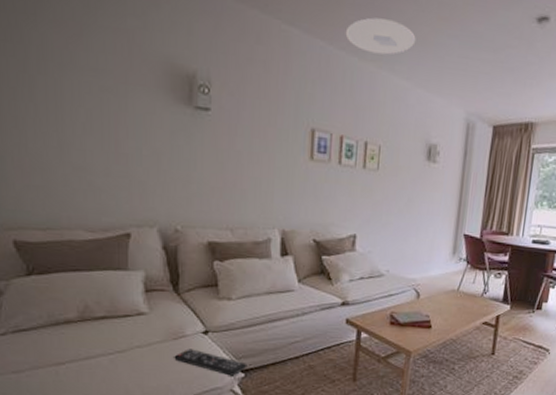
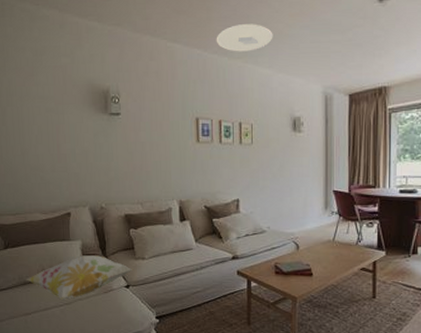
decorative pillow: none [59,290,215,346] -> present [26,255,134,300]
remote control: present [174,349,247,376] -> none [105,300,161,322]

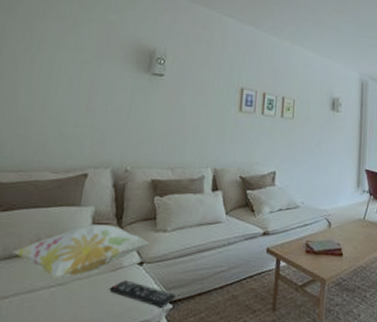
remote control: none [105,300,161,322] -> present [109,280,176,308]
ceiling light: present [216,24,273,52] -> none [268,10,319,35]

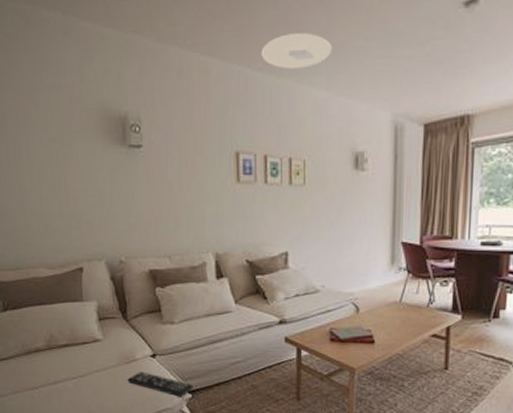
decorative pillow: present [12,224,152,279] -> none [30,319,161,371]
ceiling light: none [268,10,319,35] -> present [261,33,332,69]

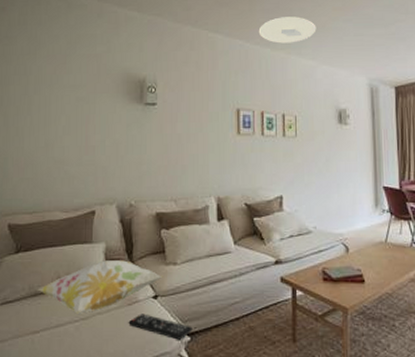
decorative pillow: none [30,319,161,371] -> present [37,260,163,314]

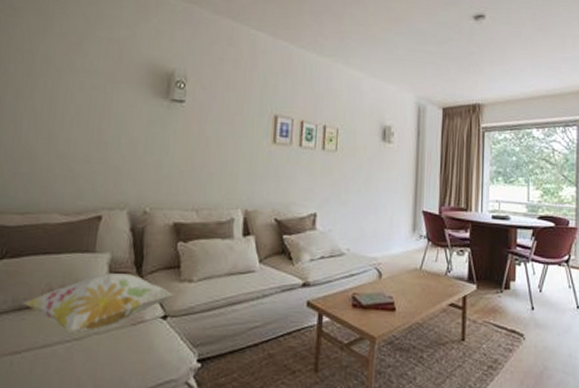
remote control: present [128,314,193,340] -> none [130,335,205,366]
ceiling light: present [258,16,317,44] -> none [305,21,367,51]

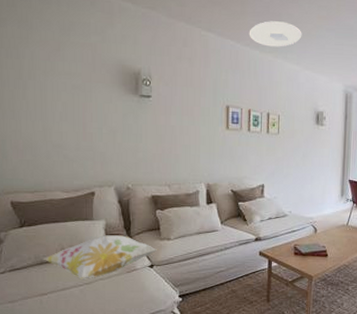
ceiling light: none [305,21,367,51] -> present [249,21,302,47]

